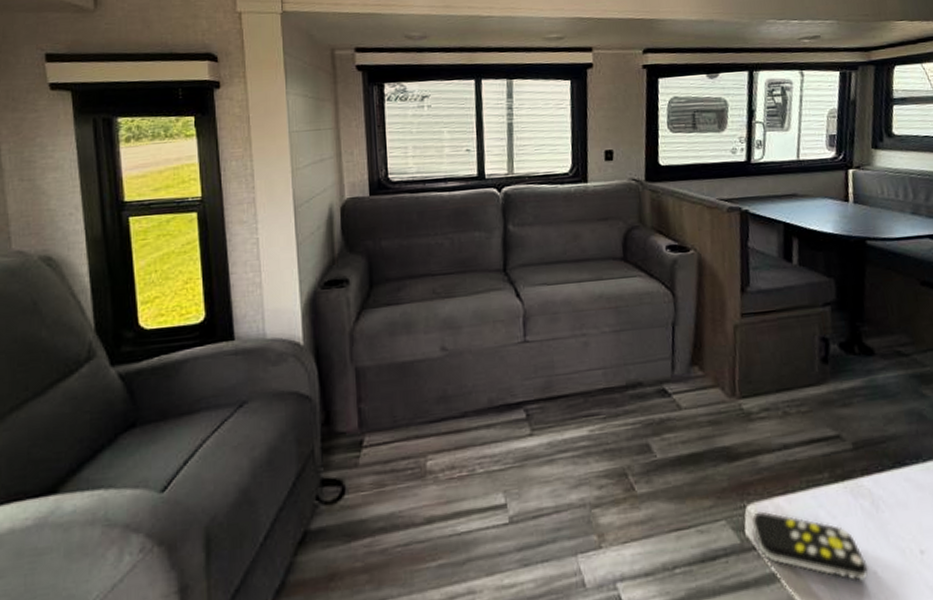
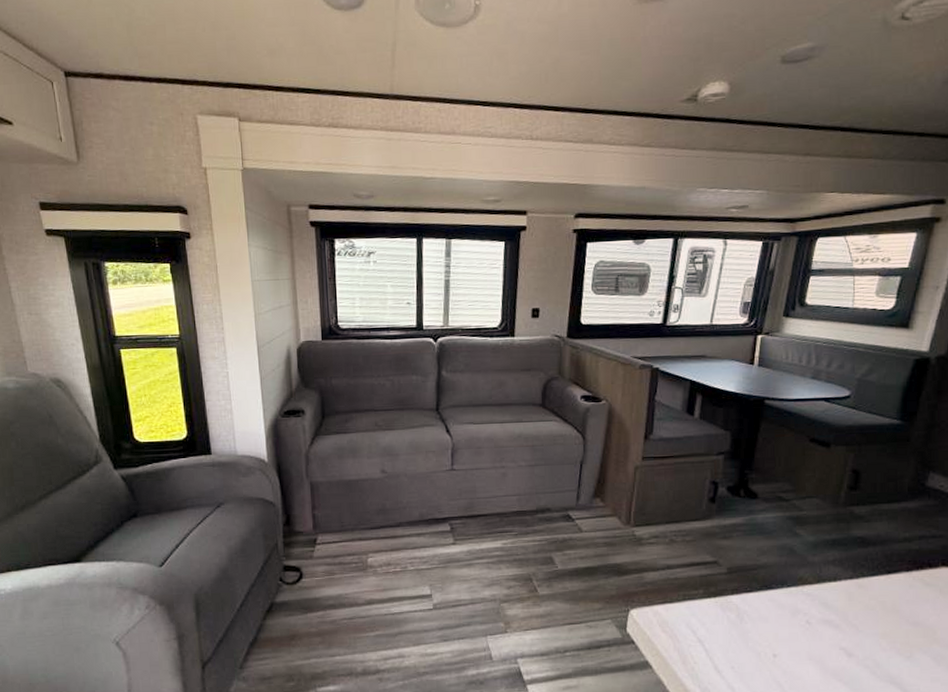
remote control: present [752,511,868,582] -> none [634,615,727,673]

